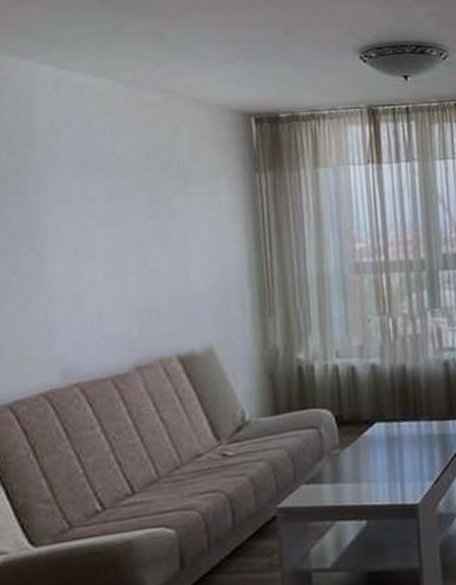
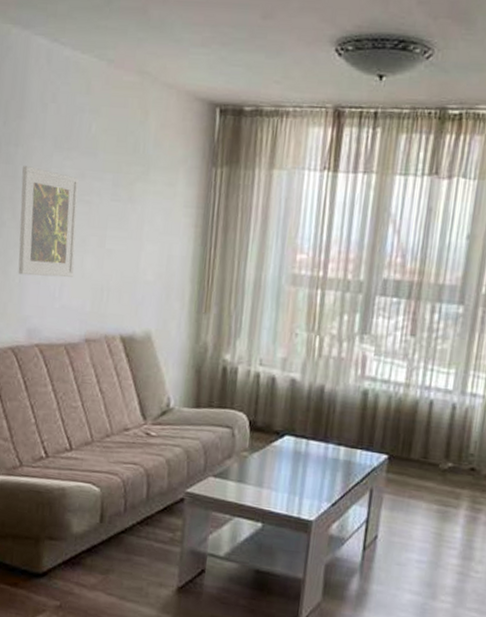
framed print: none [37,195,114,311] -> present [18,166,79,277]

